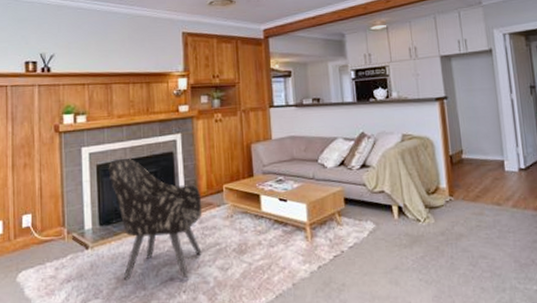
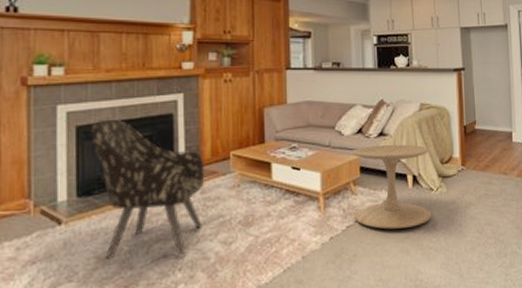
side table: none [335,175,421,260] -> present [351,144,432,230]

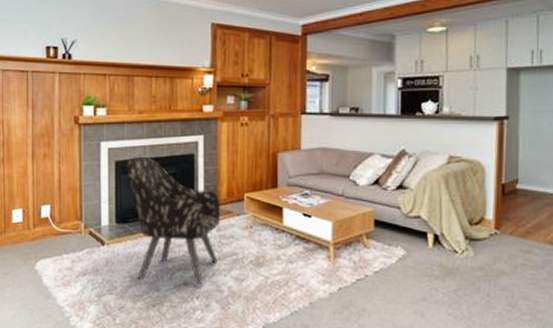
side table: present [351,144,432,230] -> none [365,198,456,290]

